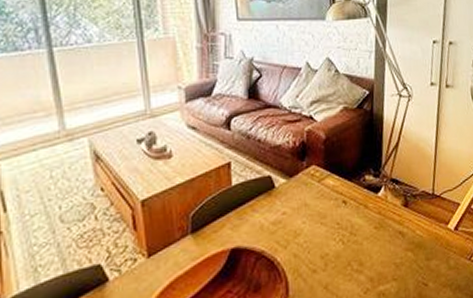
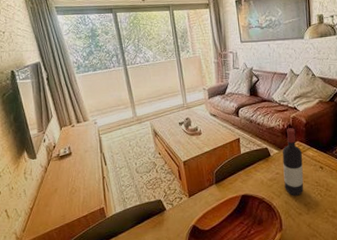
wine bottle: none [291,146,321,246] -> present [282,128,304,196]

